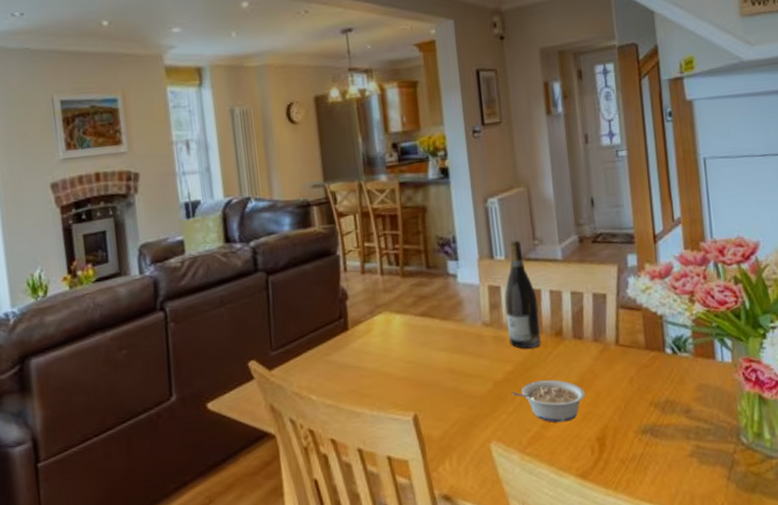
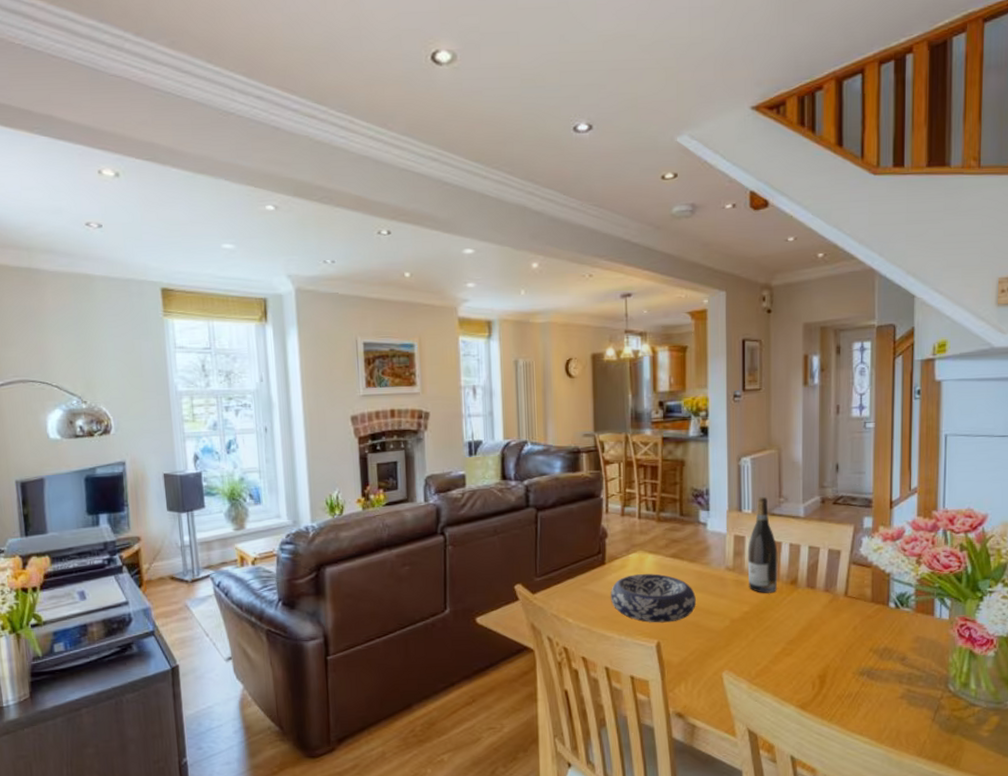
decorative bowl: none [356,336,453,393] -> present [610,574,696,623]
legume: present [511,379,586,423] -> none [746,621,813,660]

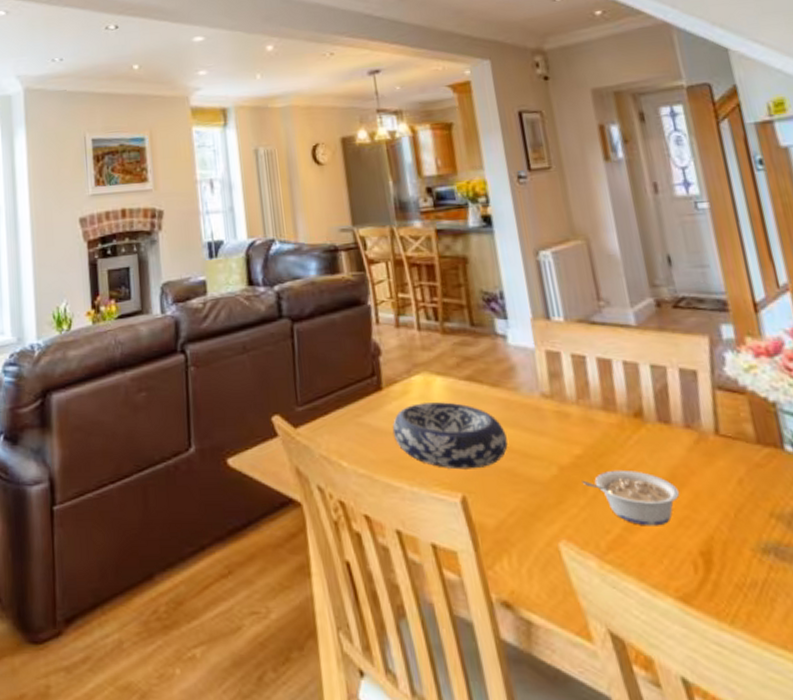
legume: none [746,621,813,660] -> present [581,469,680,526]
wine bottle: present [747,496,778,593] -> none [566,299,616,429]

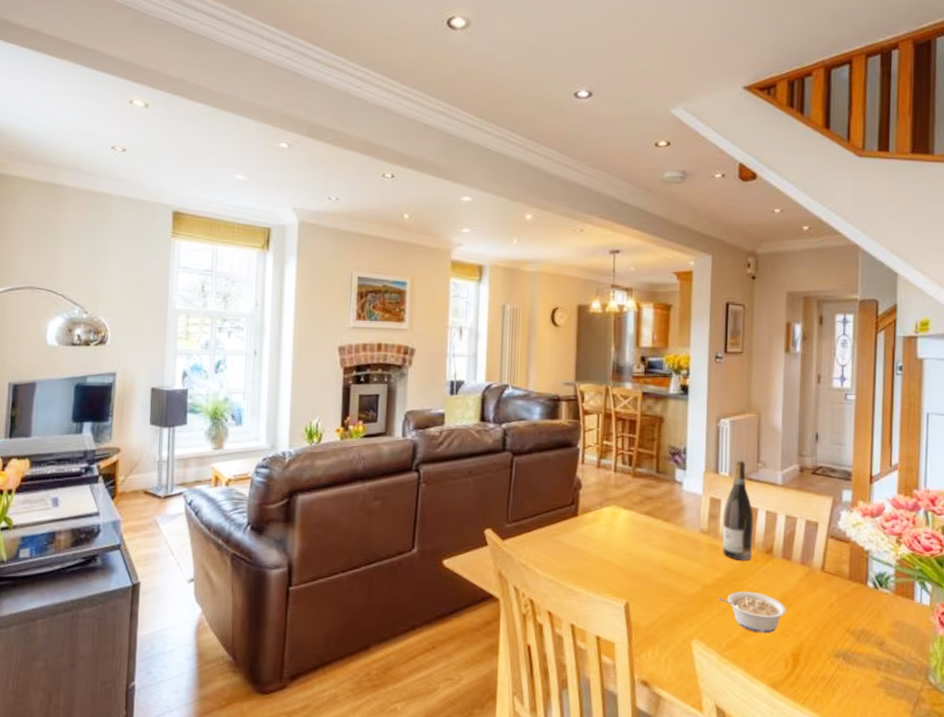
decorative bowl: present [392,402,508,470] -> none [580,529,668,583]
wine bottle: none [566,299,616,429] -> present [722,459,754,561]

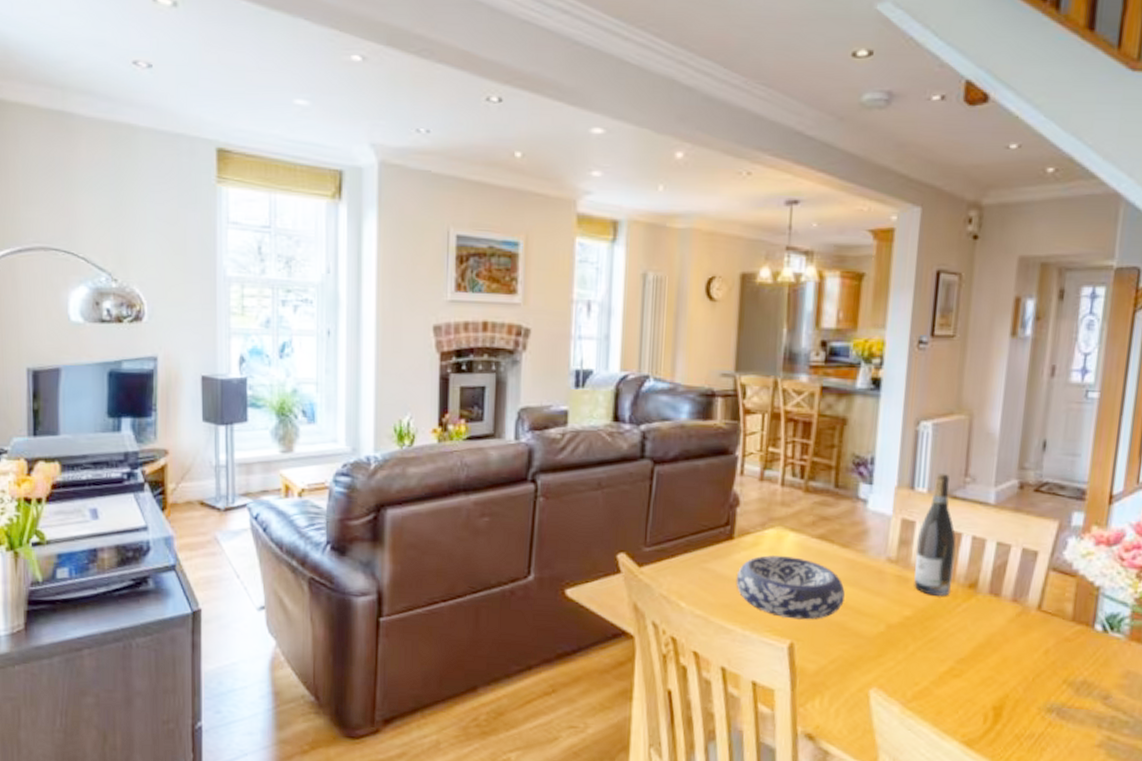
decorative bowl: none [580,529,668,583] -> present [735,555,845,620]
legume: present [718,591,787,634] -> none [904,632,991,683]

